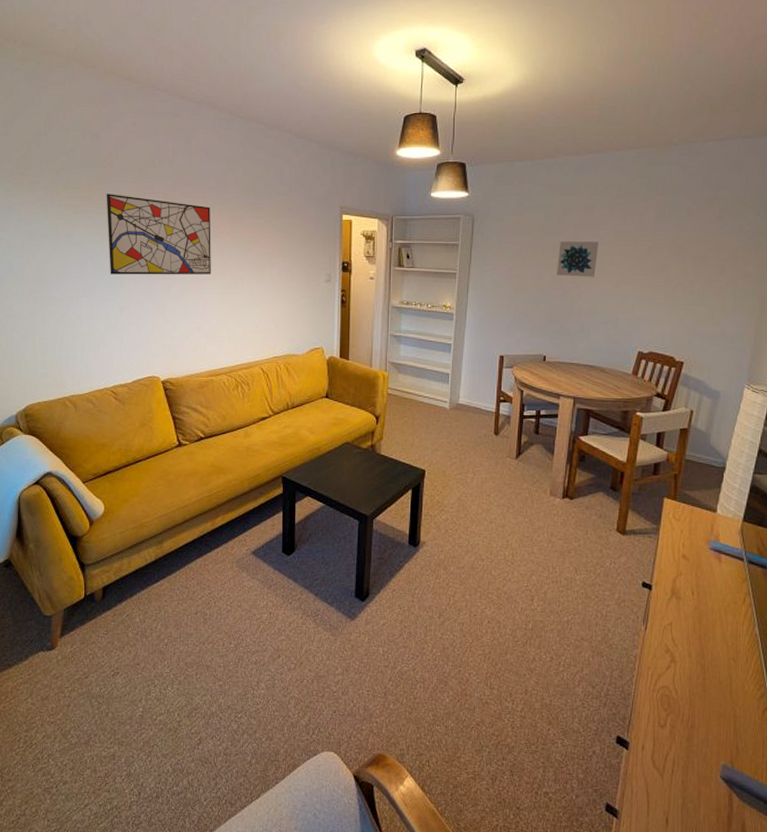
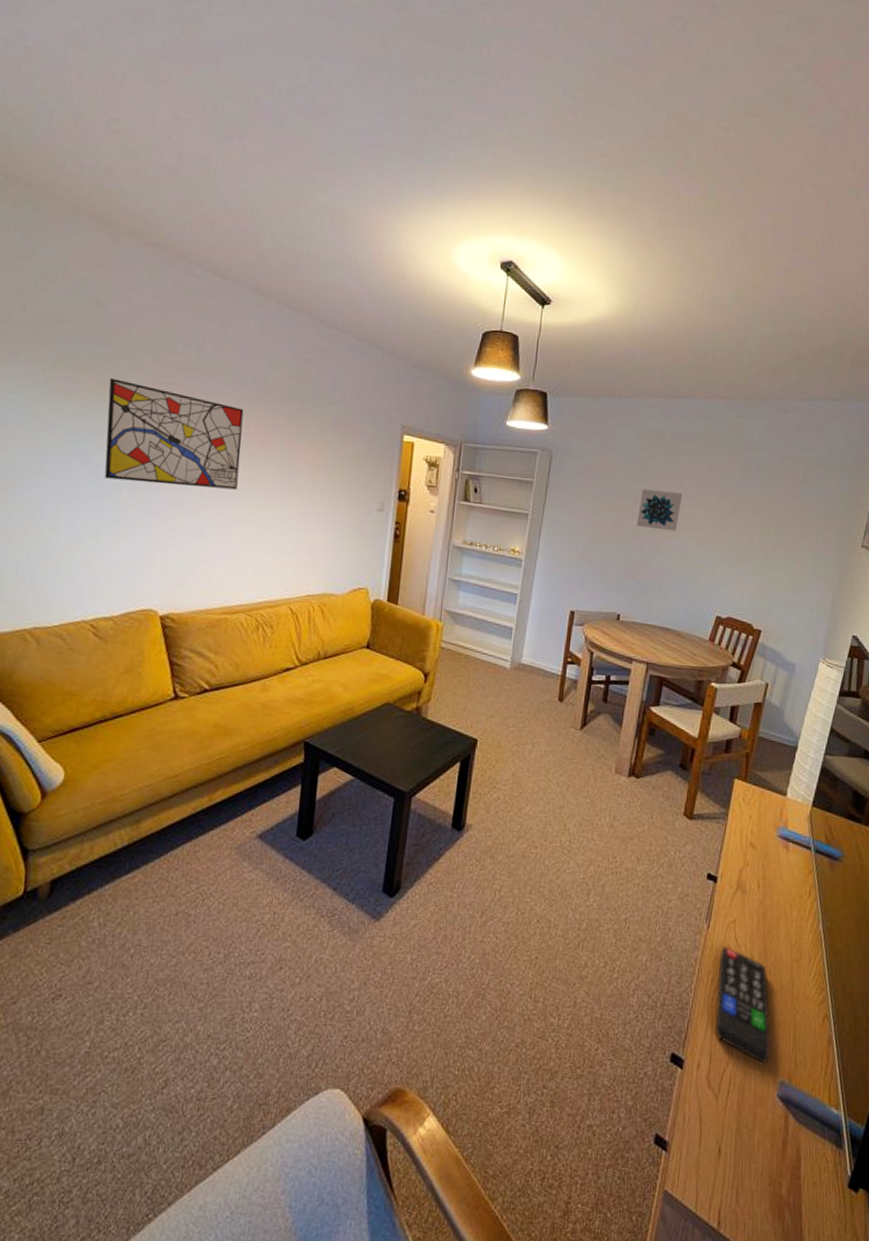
remote control: none [656,646,711,749] -> present [715,946,771,1064]

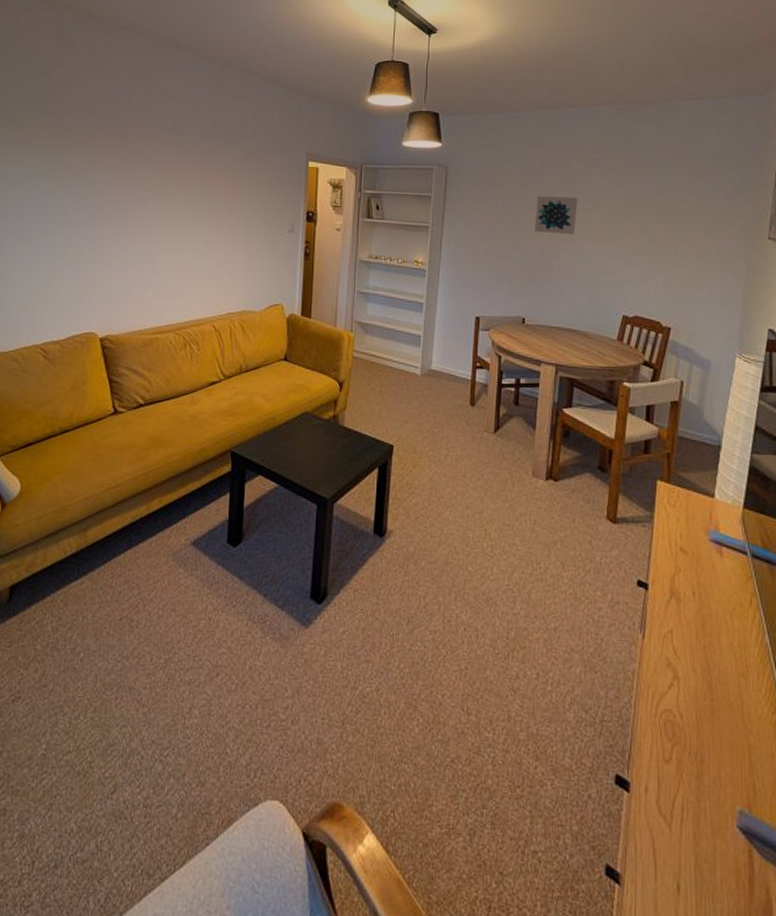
wall art: present [104,378,244,490] -> none [50,131,167,221]
remote control: present [715,946,771,1064] -> none [658,659,724,790]

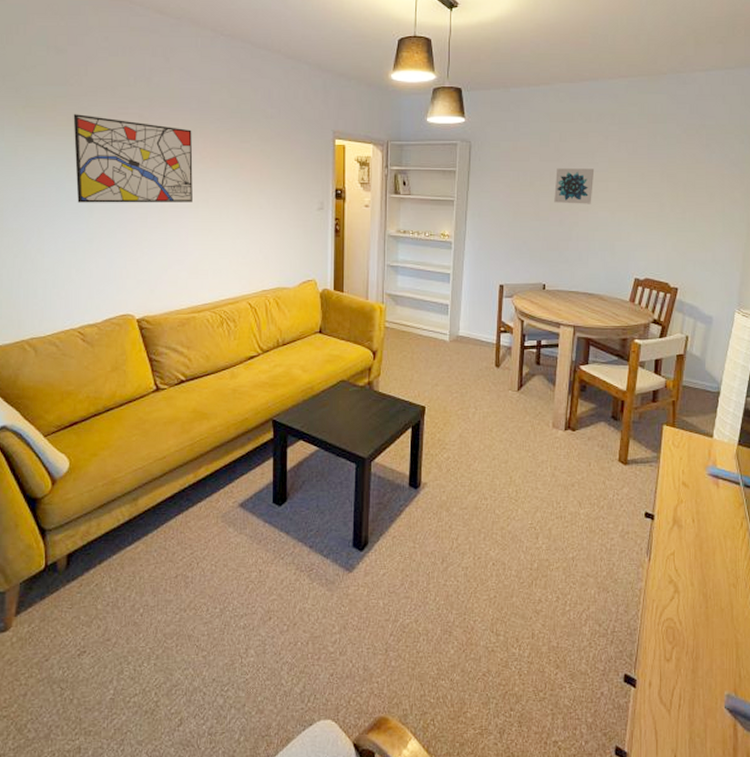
wall art: none [50,131,167,221] -> present [73,114,193,203]

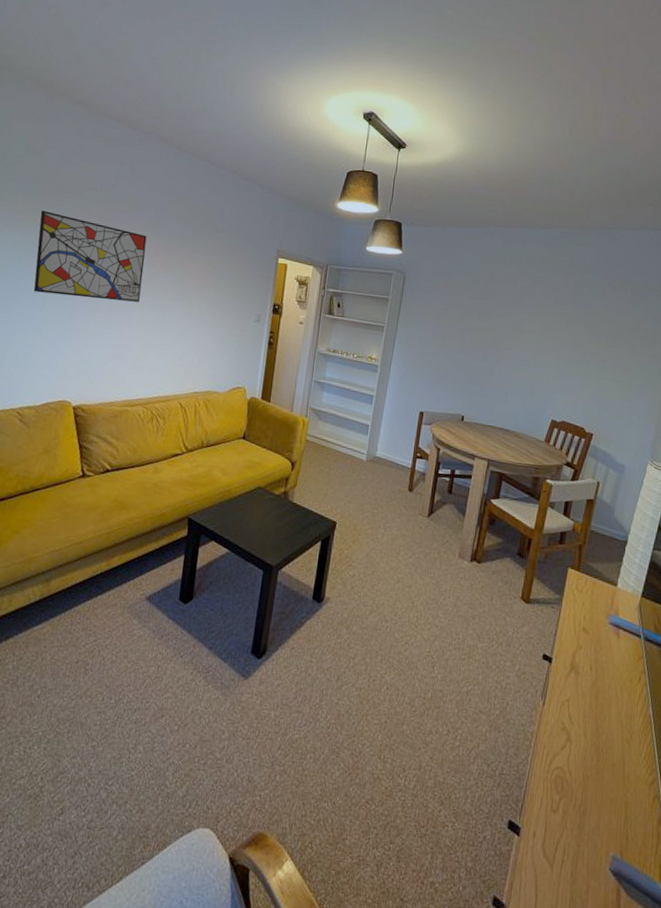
wall art: present [554,168,595,204] -> none [480,306,521,344]

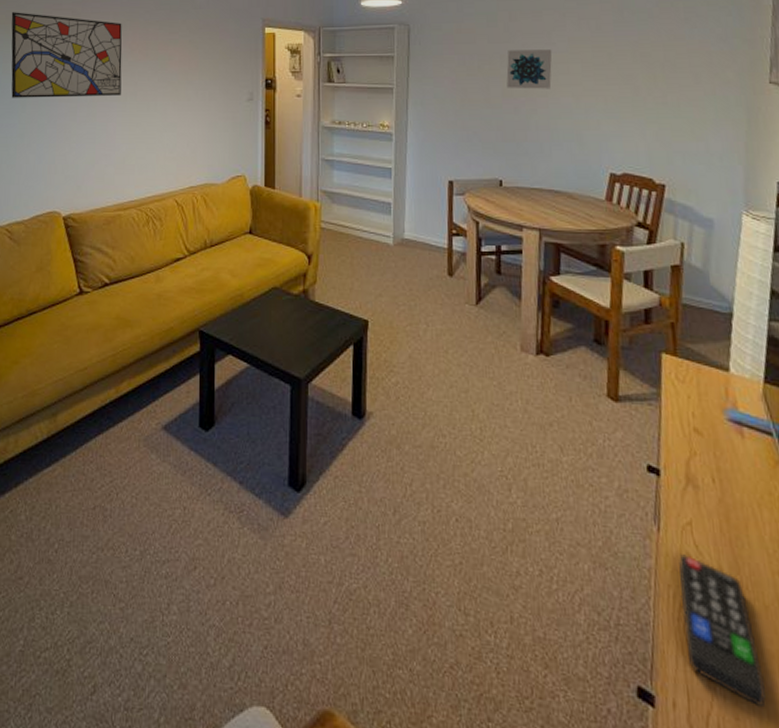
wall art: none [480,306,521,344] -> present [506,49,552,89]
remote control: none [550,723,603,838] -> present [679,554,766,708]

